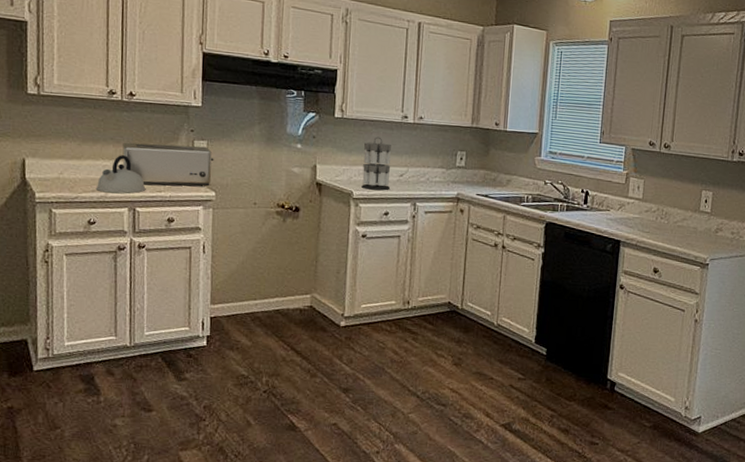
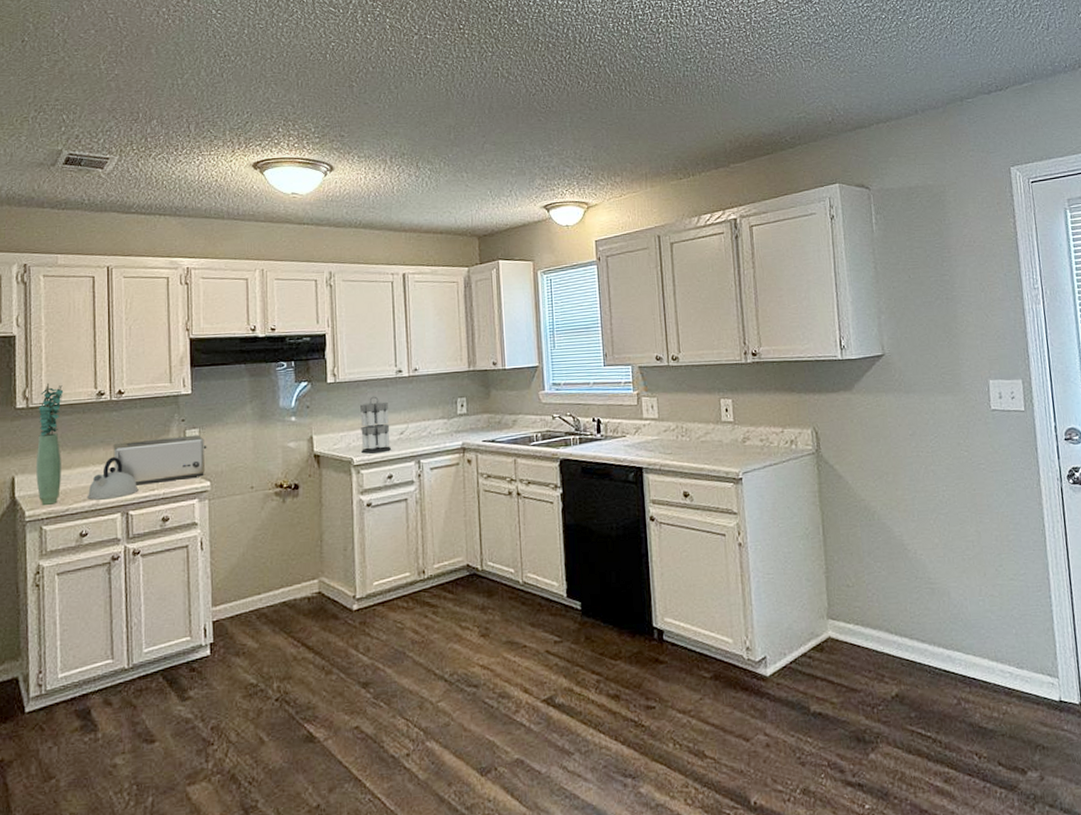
vase: none [46,73,75,191] -> present [35,382,64,505]

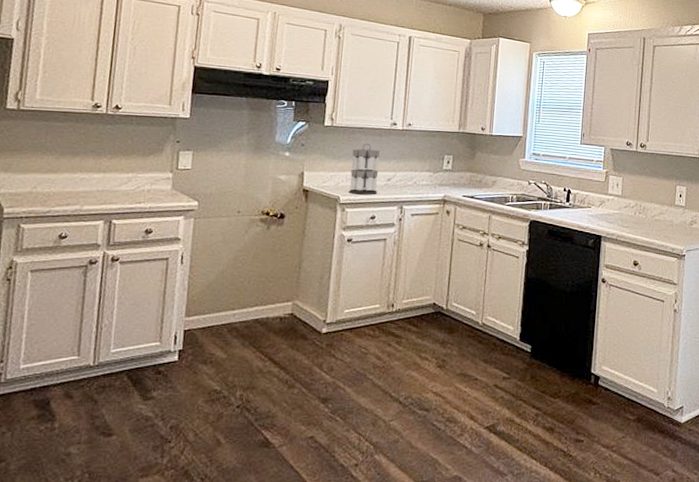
vase: present [35,382,64,505] -> none [19,88,59,205]
kettle: present [87,457,139,501] -> none [70,167,125,207]
toaster: present [113,435,207,485] -> none [101,154,199,197]

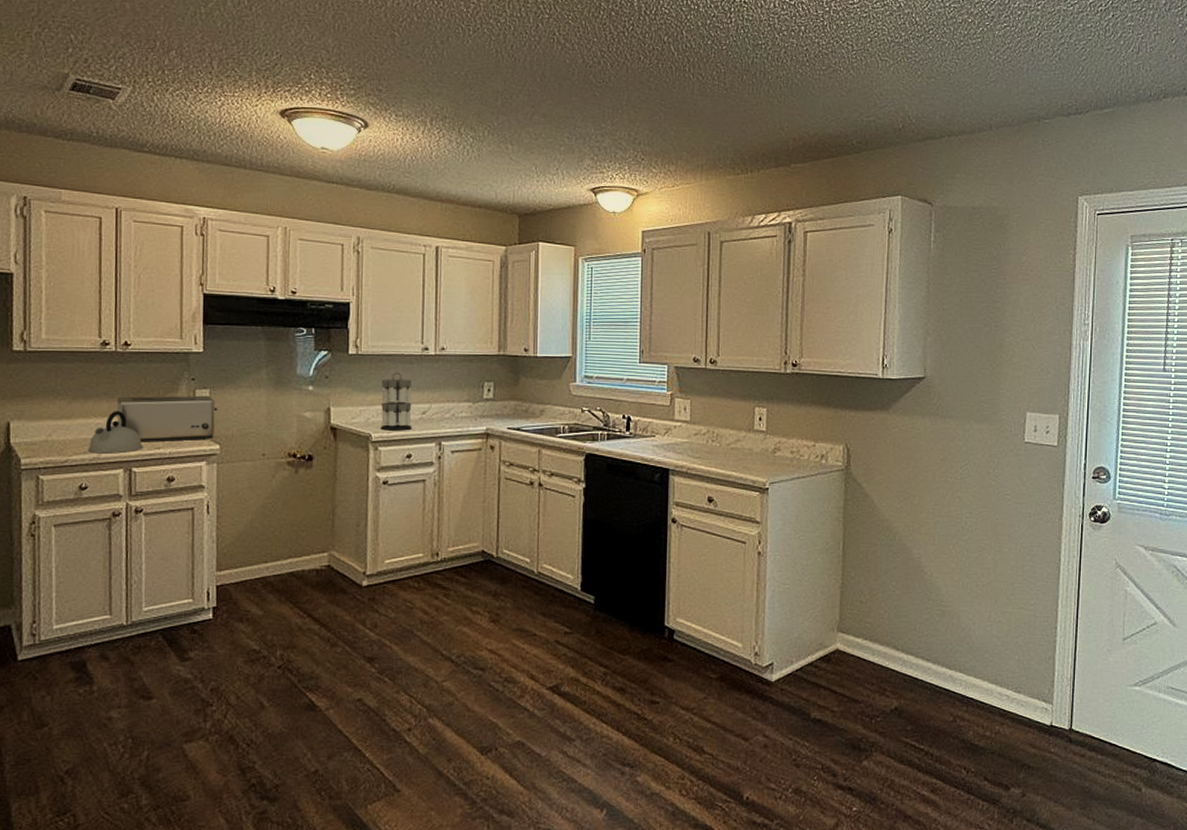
kettle: none [70,167,125,207] -> present [87,411,143,455]
toaster: none [101,154,199,197] -> present [116,395,218,442]

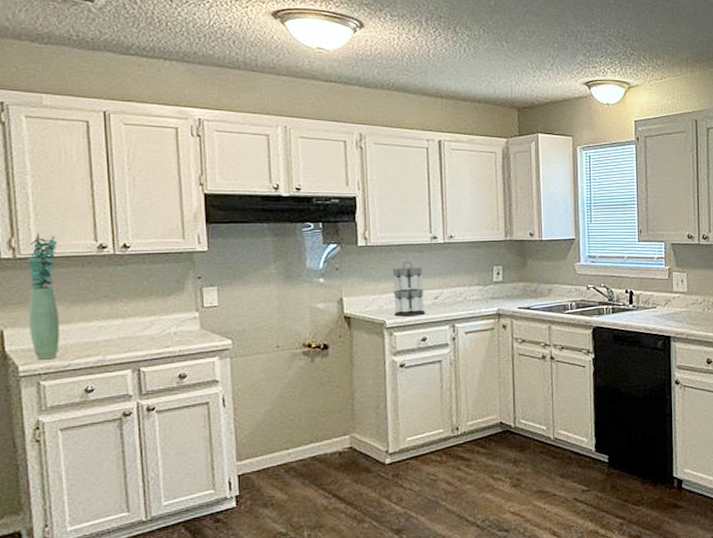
vase: none [32,326,65,454] -> present [28,232,60,360]
kettle: present [87,411,143,455] -> none [91,313,151,357]
toaster: present [116,395,218,442] -> none [119,293,227,342]

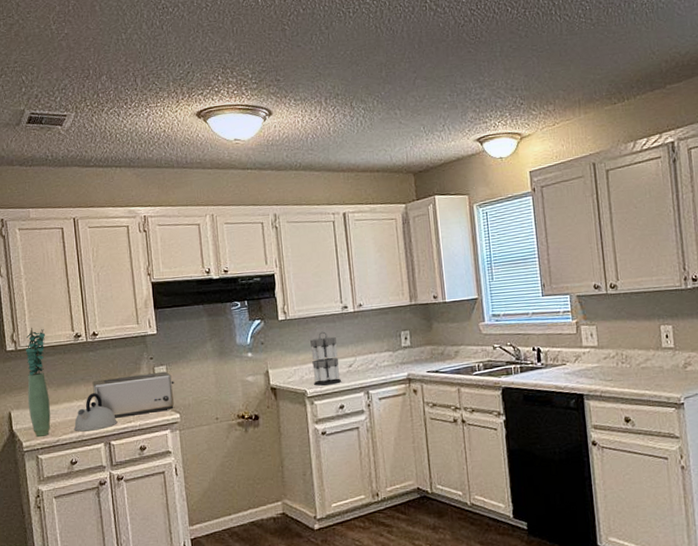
kettle: none [91,313,151,357] -> present [73,393,118,432]
toaster: none [119,293,227,342] -> present [92,371,174,418]

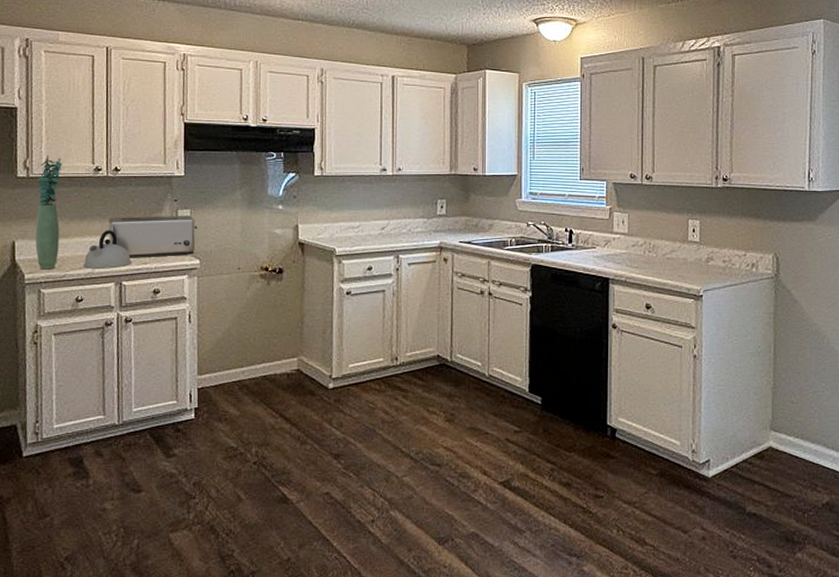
spice rack: present [310,331,341,386] -> none [344,191,372,245]

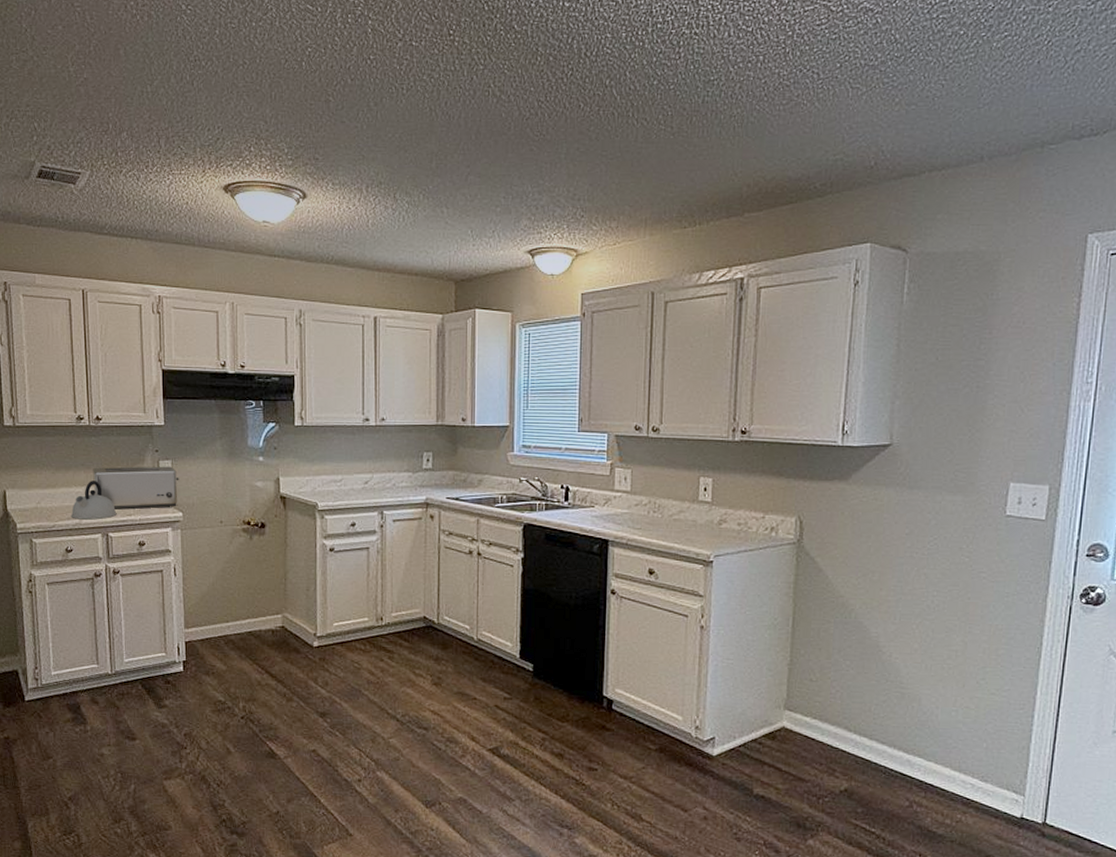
vase: present [35,155,63,270] -> none [24,403,47,520]

